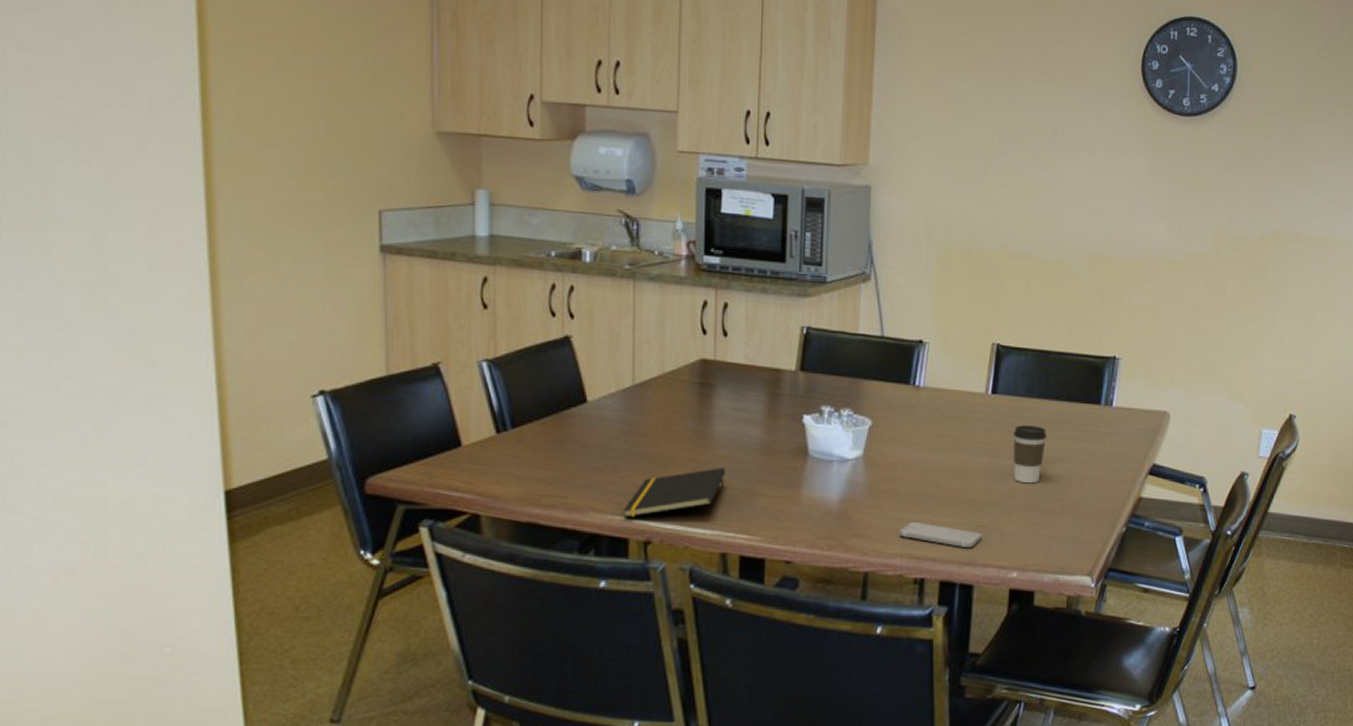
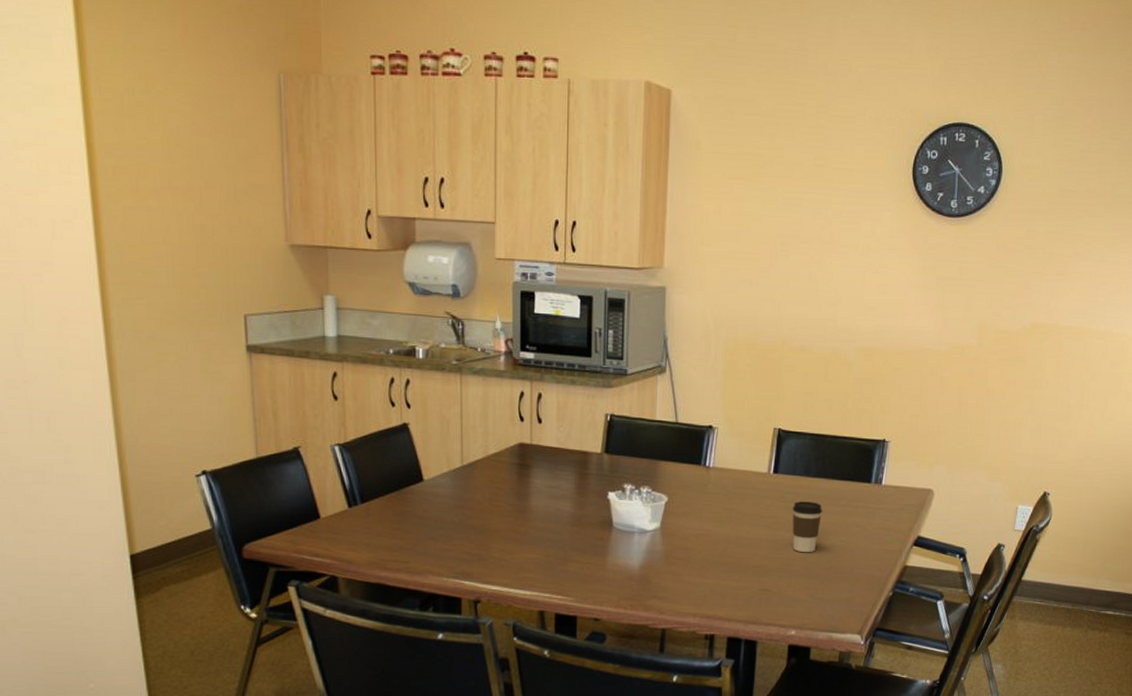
notepad: present [623,468,726,518] -> none [456,538,543,580]
smartphone: present [898,521,982,549] -> none [691,585,765,609]

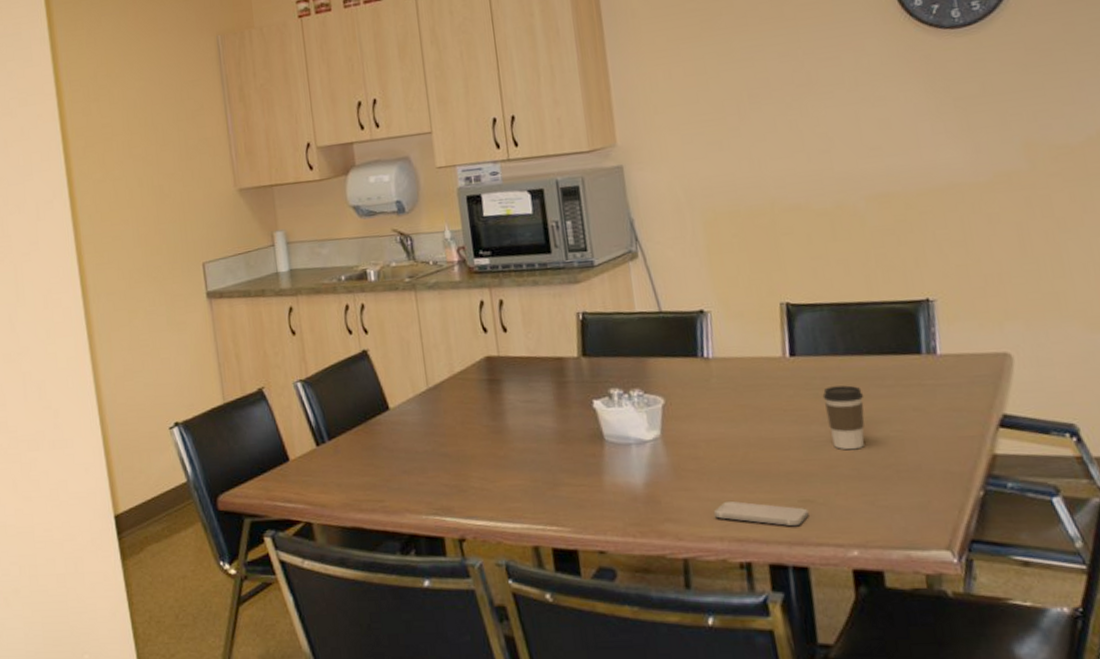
smartphone: none [691,585,765,609] -> present [713,500,809,527]

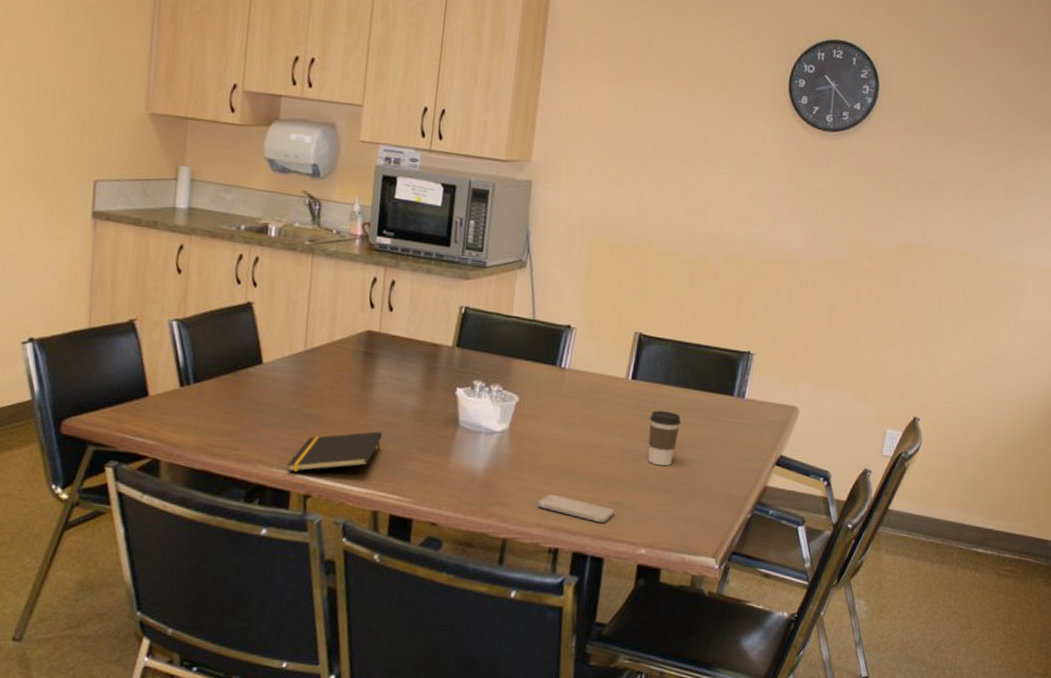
notepad: none [435,460,527,517] -> present [287,431,383,472]

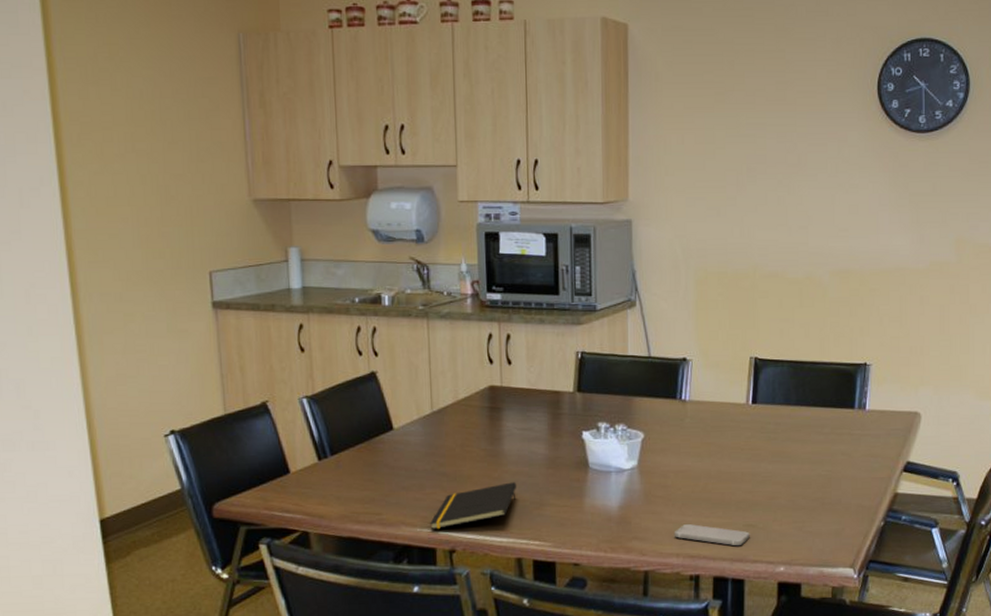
coffee cup: present [648,410,682,466] -> none [773,431,806,485]

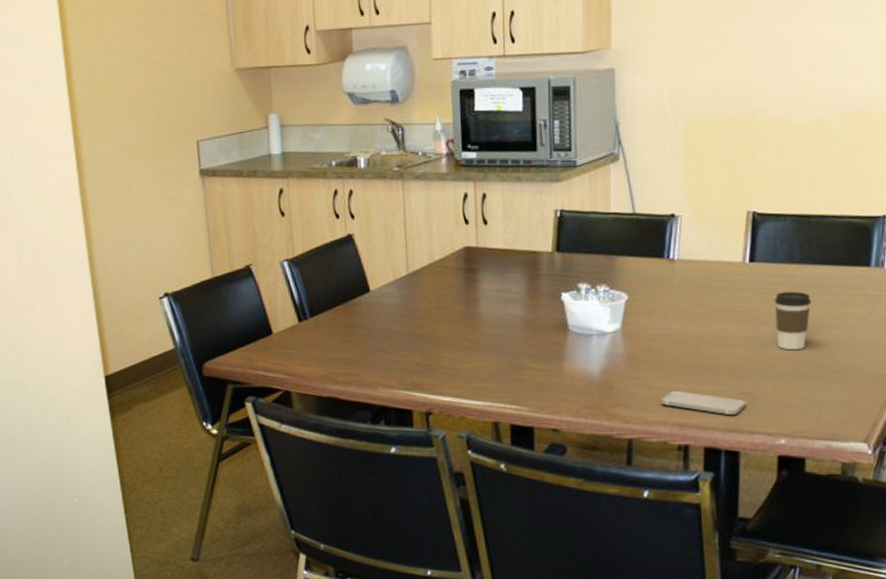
notepad: present [430,482,517,530] -> none [406,345,494,392]
coffee cup: none [773,431,806,485] -> present [774,291,812,351]

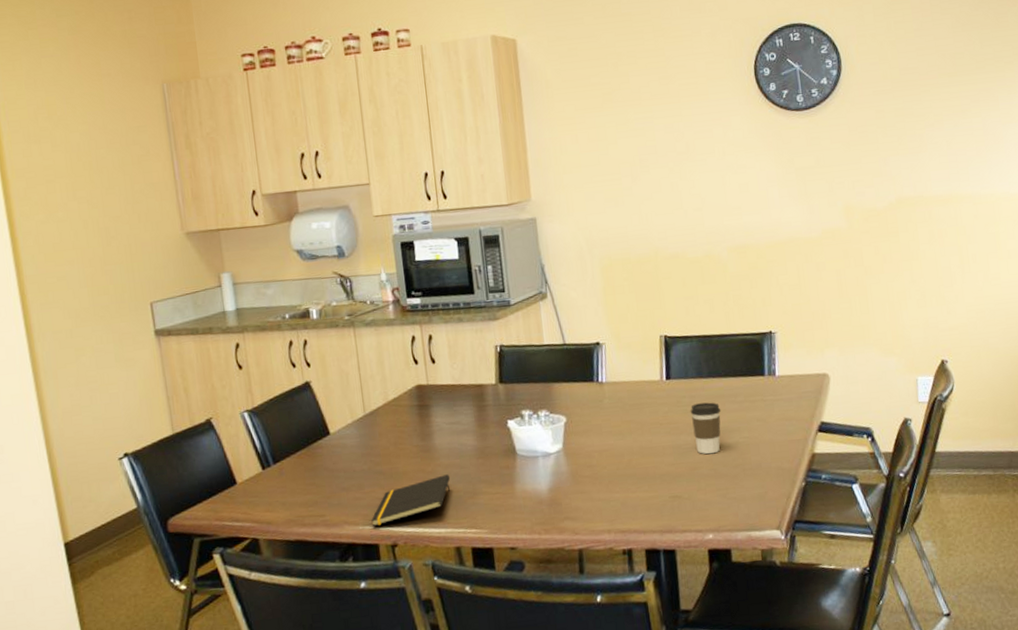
notepad: none [406,345,494,392] -> present [371,474,451,527]
smartphone: present [660,390,746,416] -> none [603,499,677,518]

